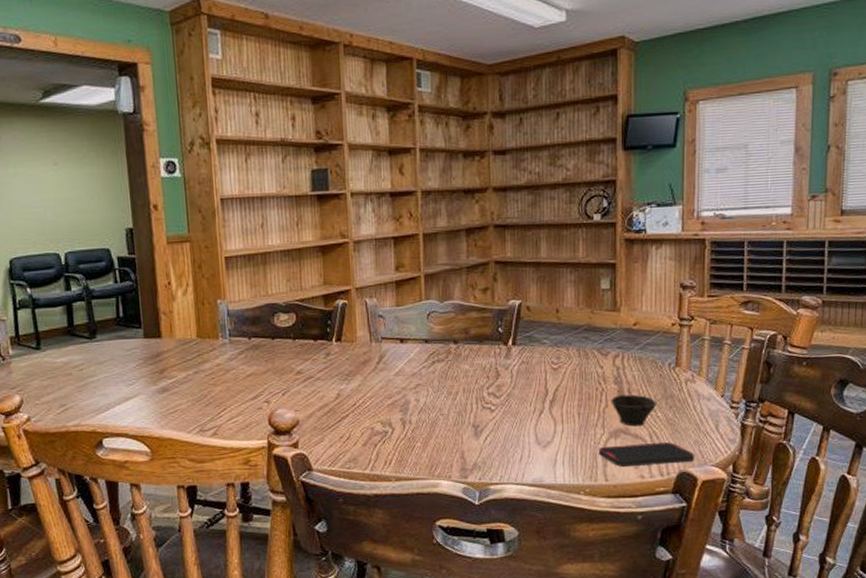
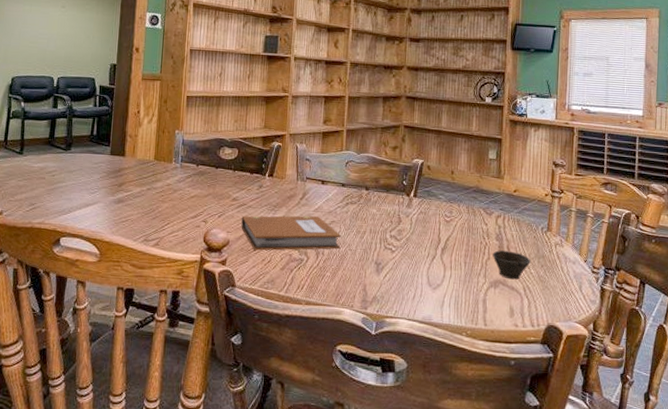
notebook: none [310,380,431,428] -> present [241,215,342,251]
smartphone: present [599,442,695,468] -> none [480,294,562,317]

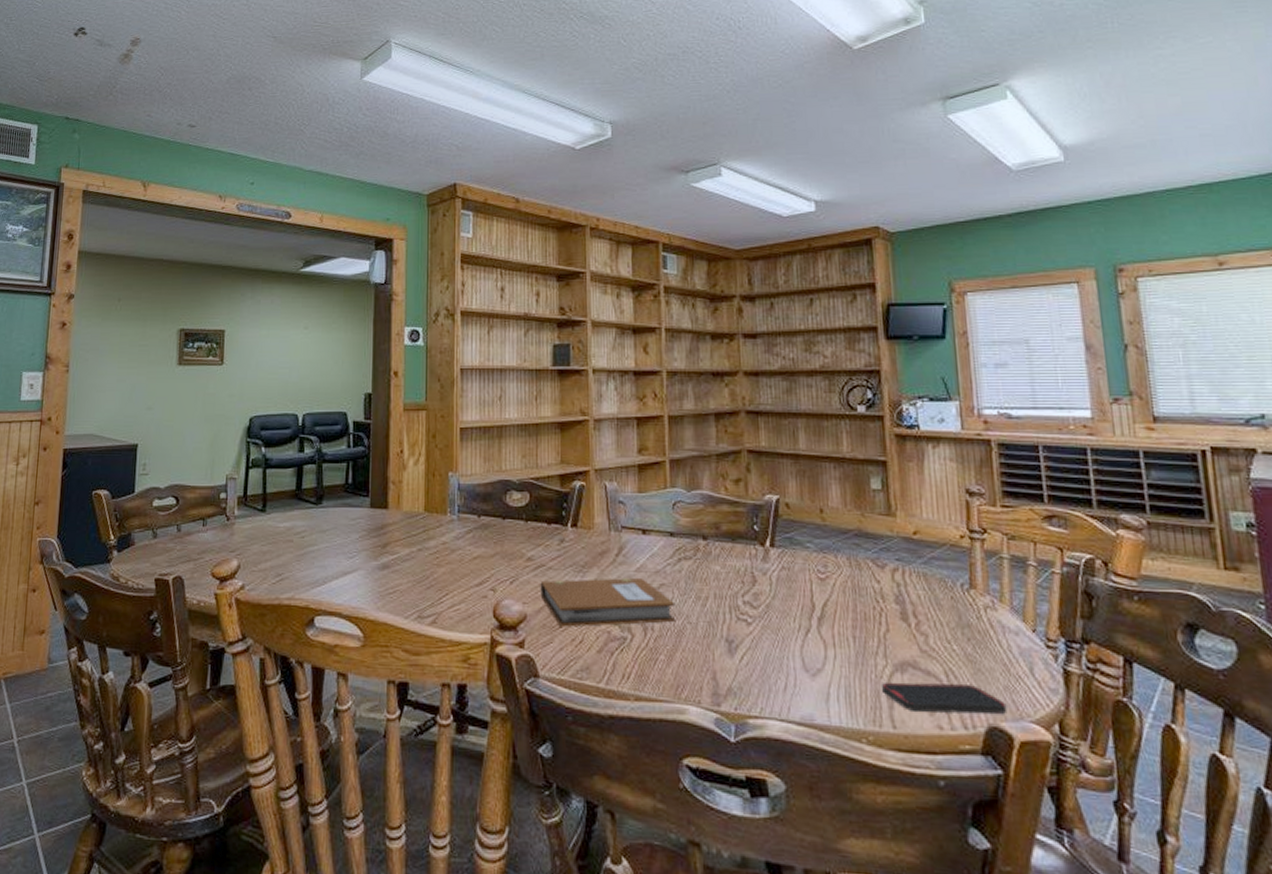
smartphone: none [480,294,562,317] -> present [882,682,1007,714]
cup: present [493,250,531,280] -> none [893,618,952,660]

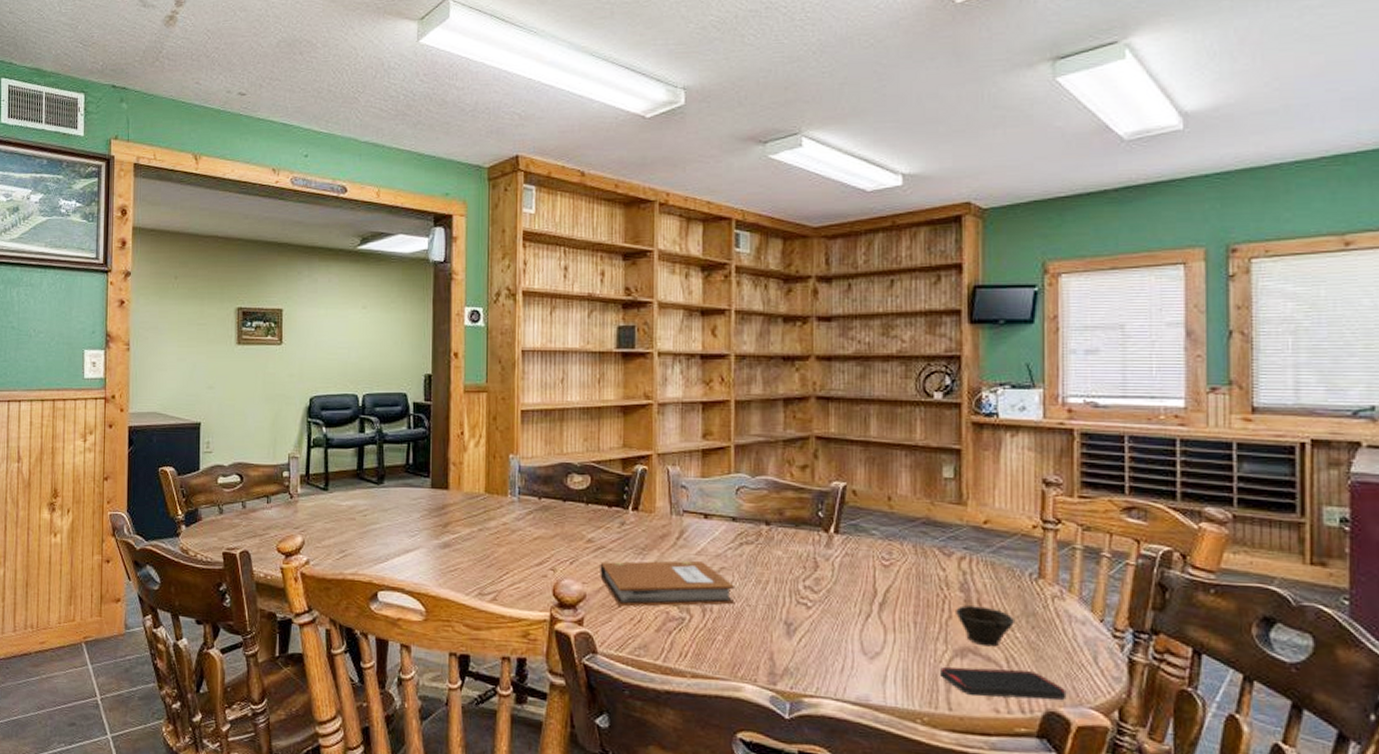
cup: none [893,618,952,660] -> present [956,605,1016,647]

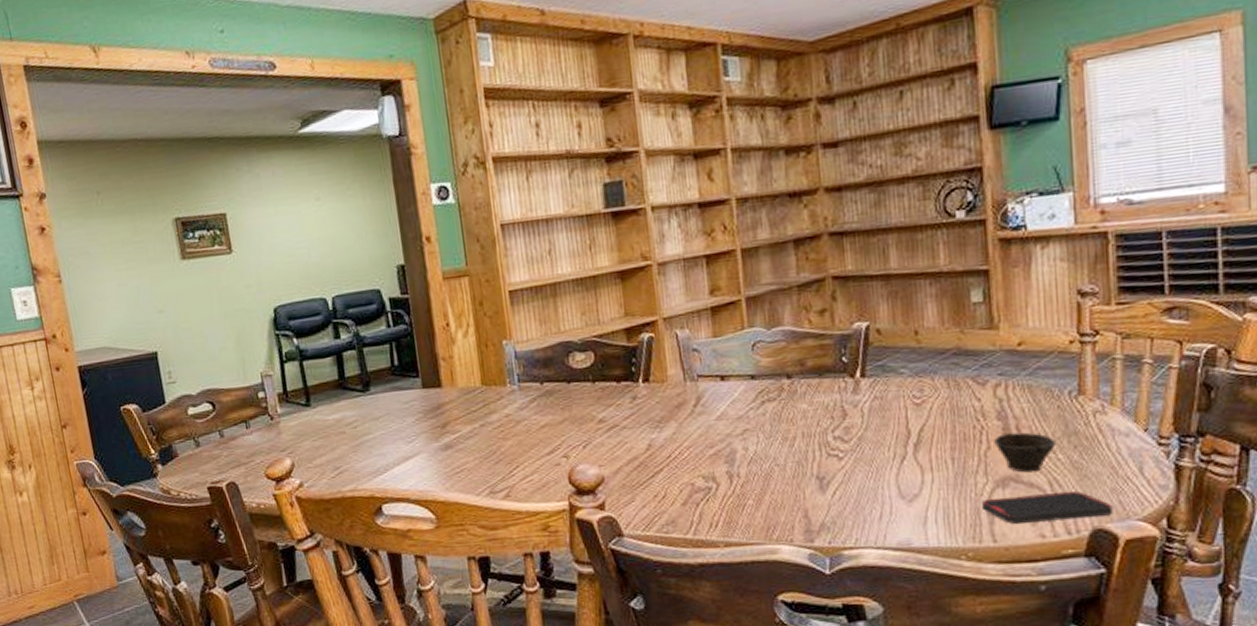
notebook: present [600,560,735,607] -> none [615,425,763,485]

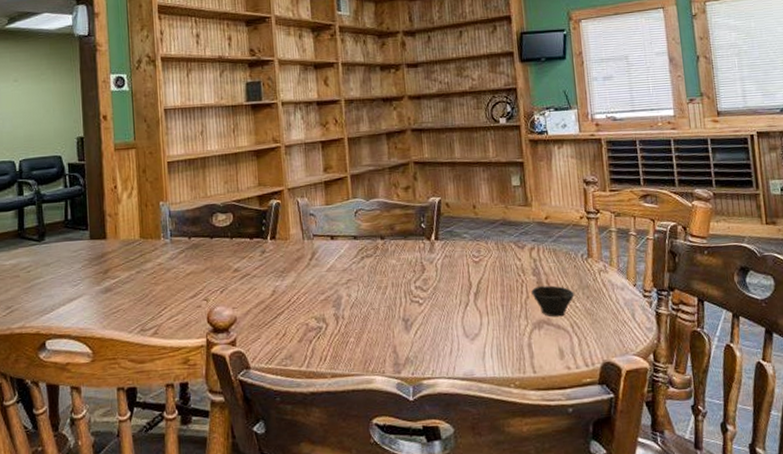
smartphone: present [982,491,1114,525] -> none [524,332,617,359]

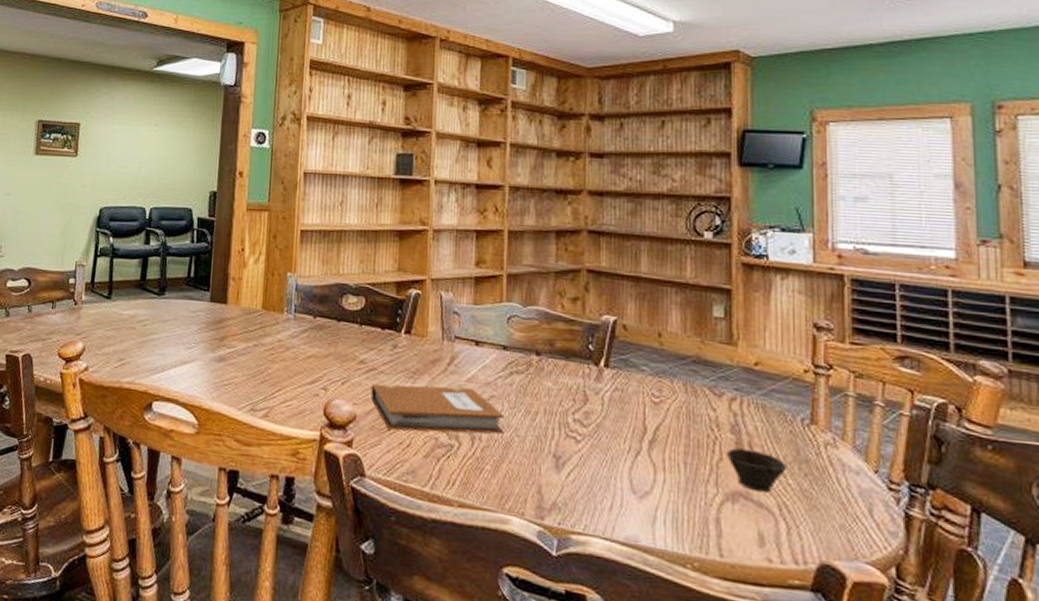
notebook: none [246,276,362,325] -> present [371,384,505,435]

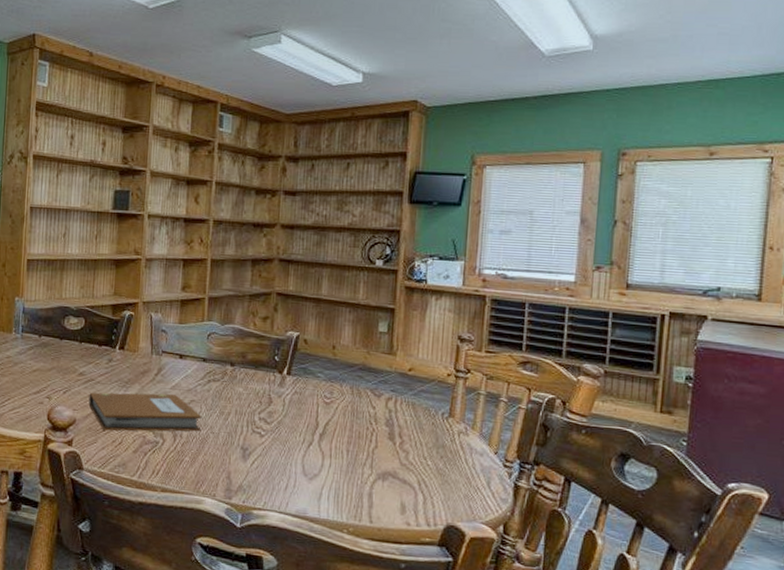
cup: present [727,448,788,493] -> none [381,438,428,472]

